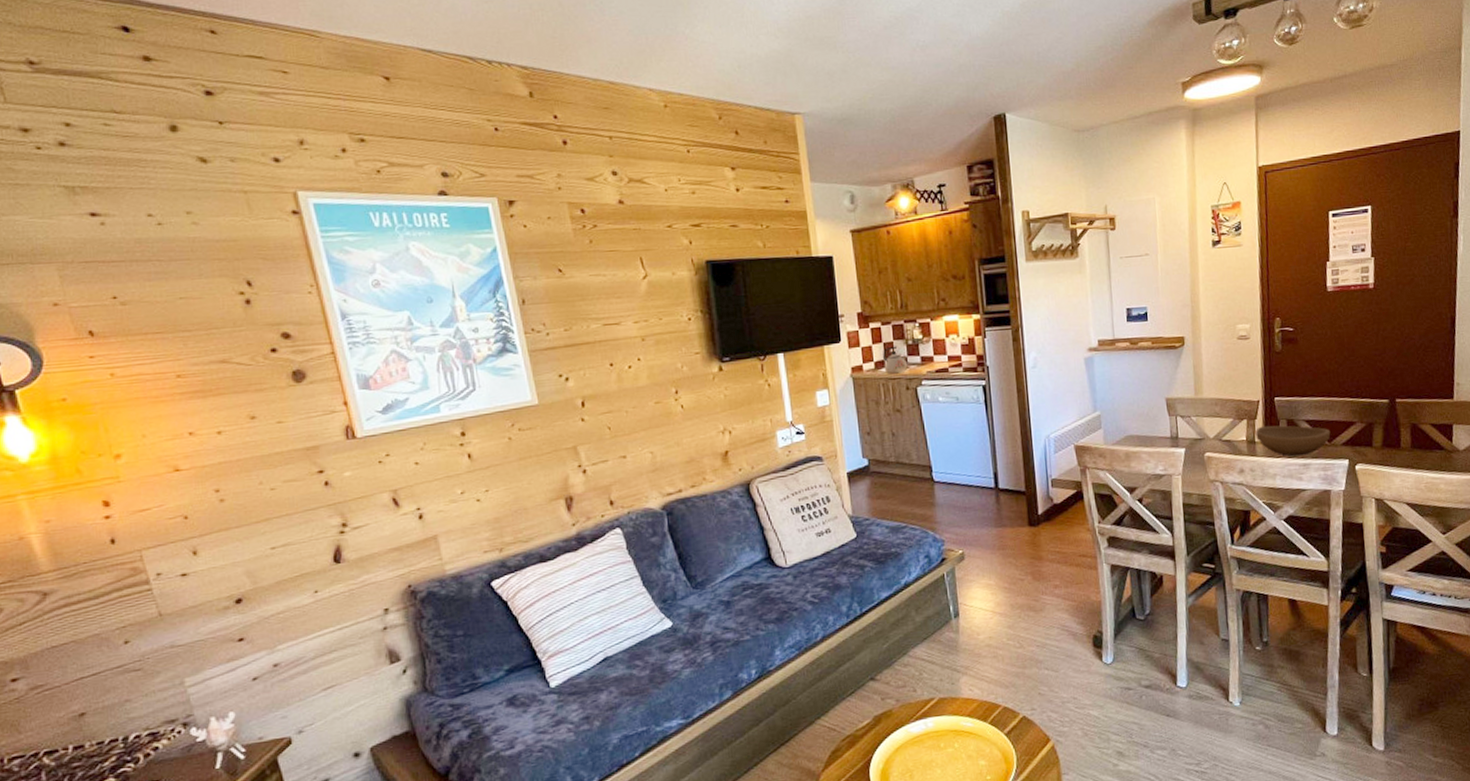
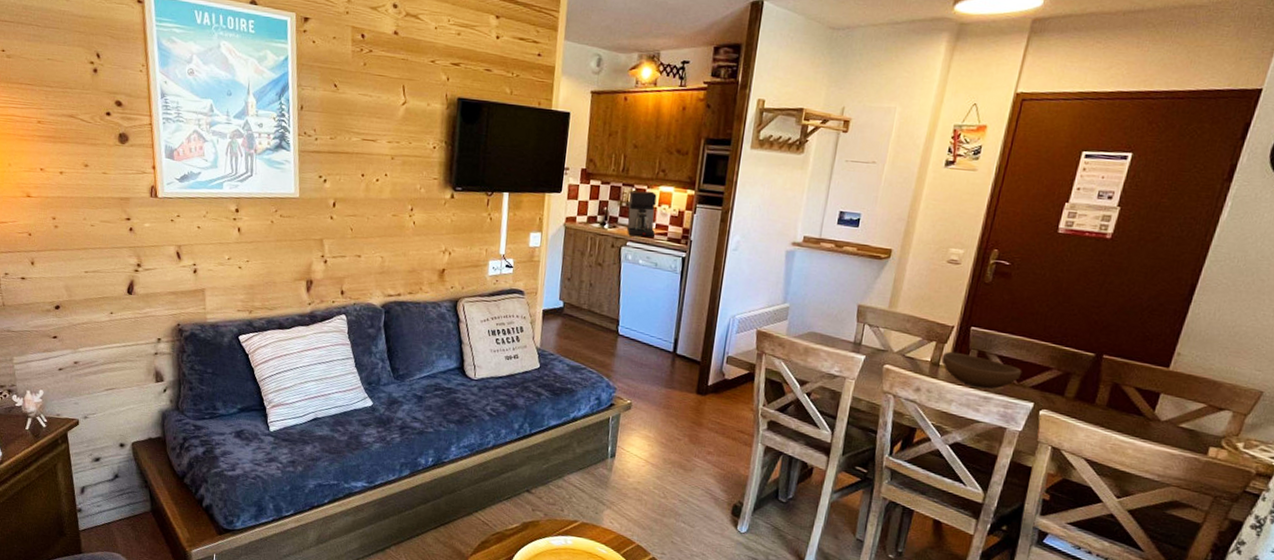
kettle: present [883,346,908,374] -> none [595,205,618,231]
coffee maker: none [913,323,949,374] -> present [627,190,657,237]

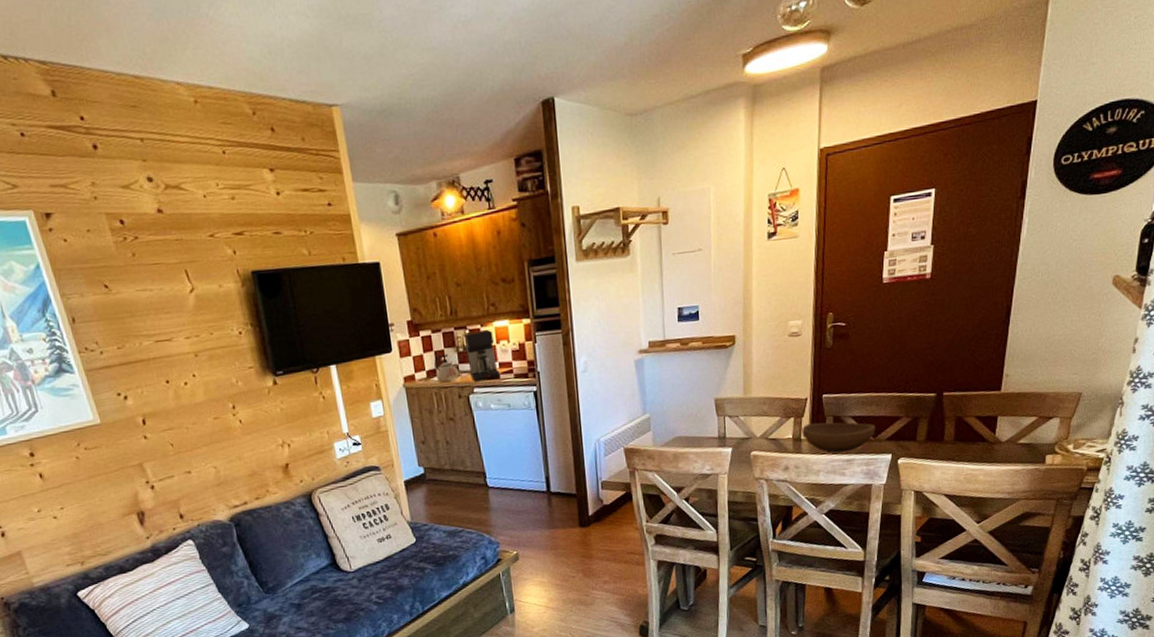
kettle: none [595,205,618,231] -> present [434,354,460,383]

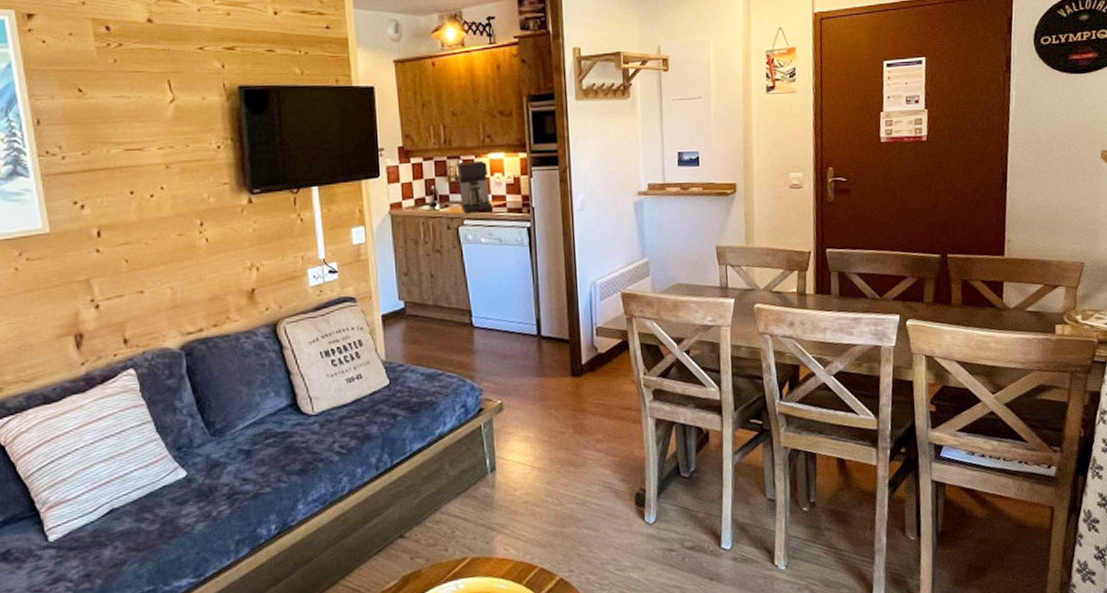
kettle: present [434,354,460,383] -> none [424,183,450,213]
bowl: present [802,422,876,453] -> none [806,277,882,310]

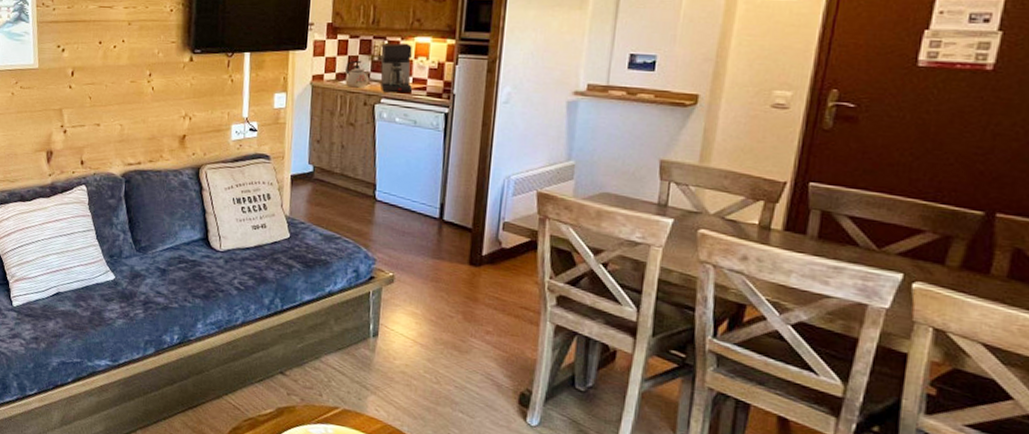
kettle: none [424,183,450,213] -> present [345,60,370,88]

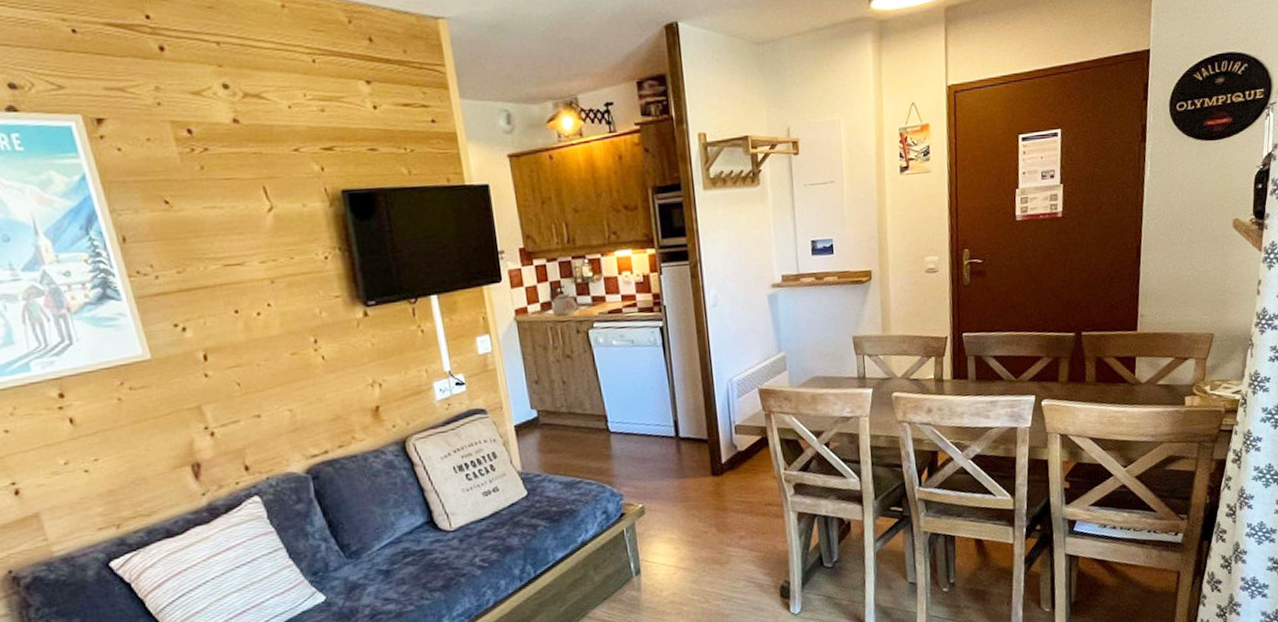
coffee maker: present [380,43,412,93] -> none [582,259,623,316]

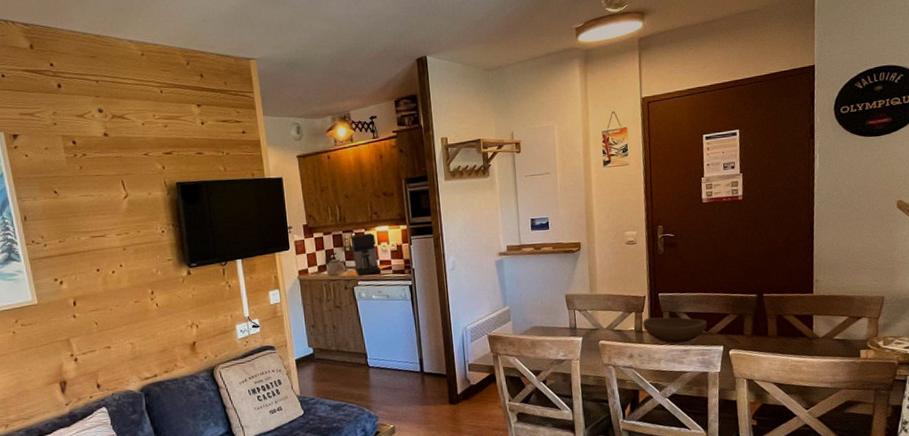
coffee maker: none [582,259,623,316] -> present [350,233,381,276]
bowl: none [944,362,1018,394] -> present [643,317,708,344]

